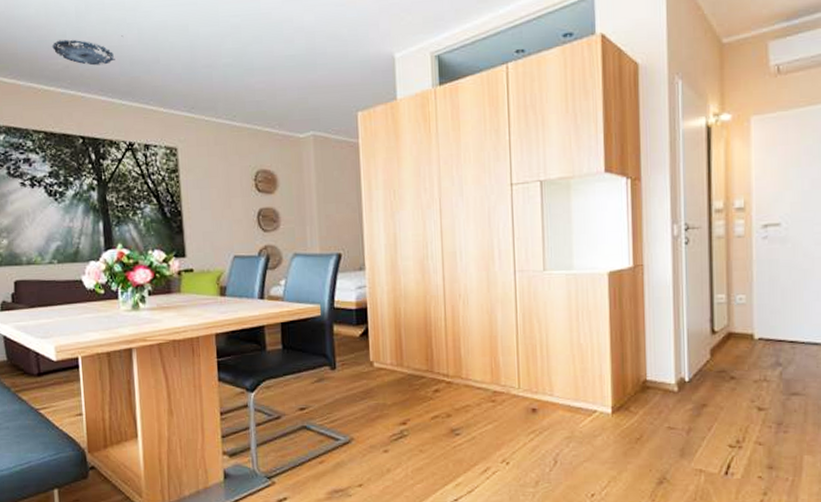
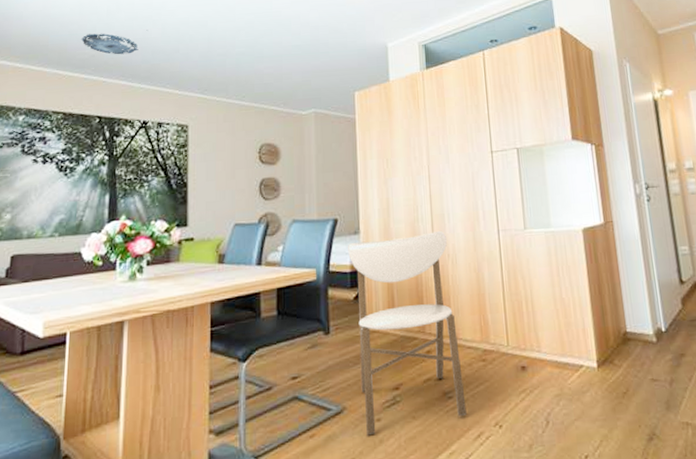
dining chair: none [353,269,474,465] -> present [348,230,467,436]

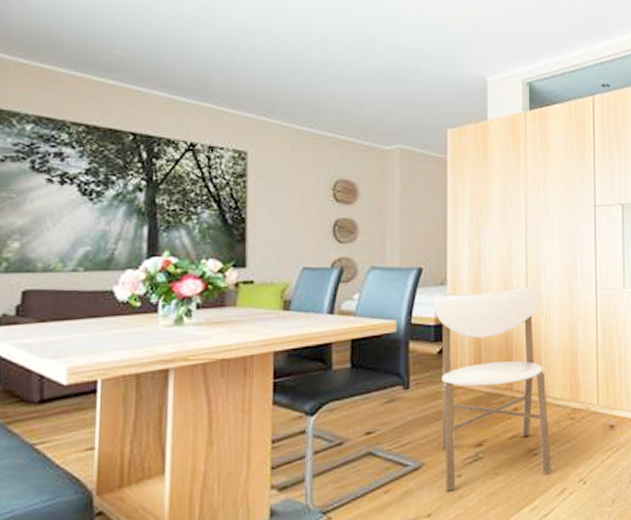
ceiling light: present [81,30,149,55] -> none [106,30,196,60]

